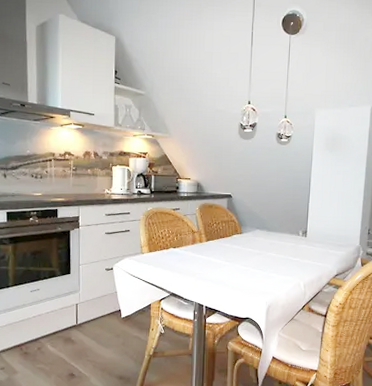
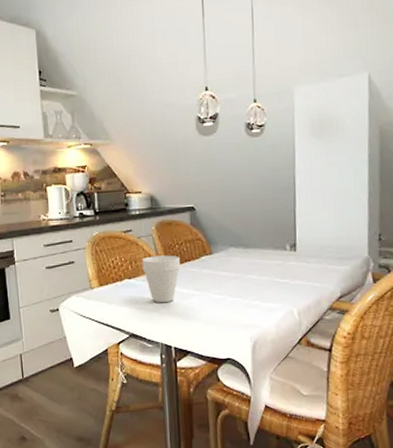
cup: none [185,231,217,270] -> present [142,255,181,303]

